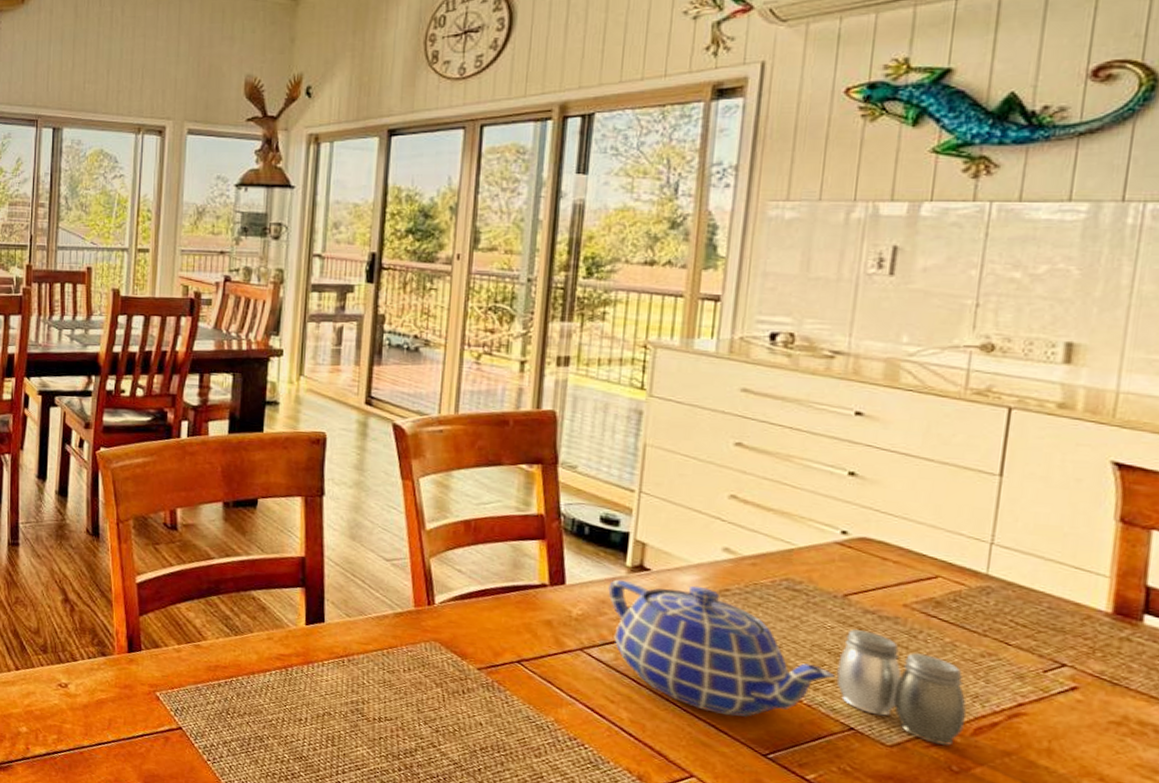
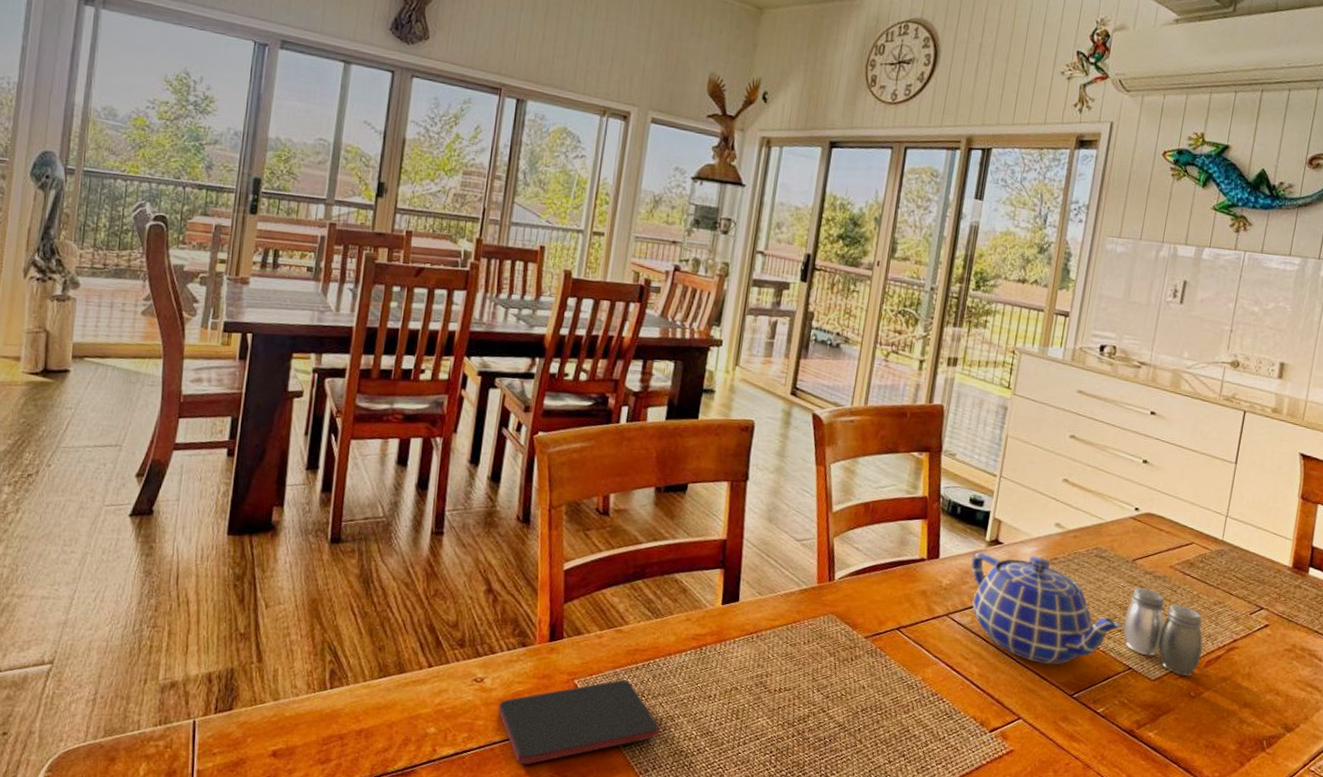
smartphone: none [83,695,249,772] -> present [497,679,660,765]

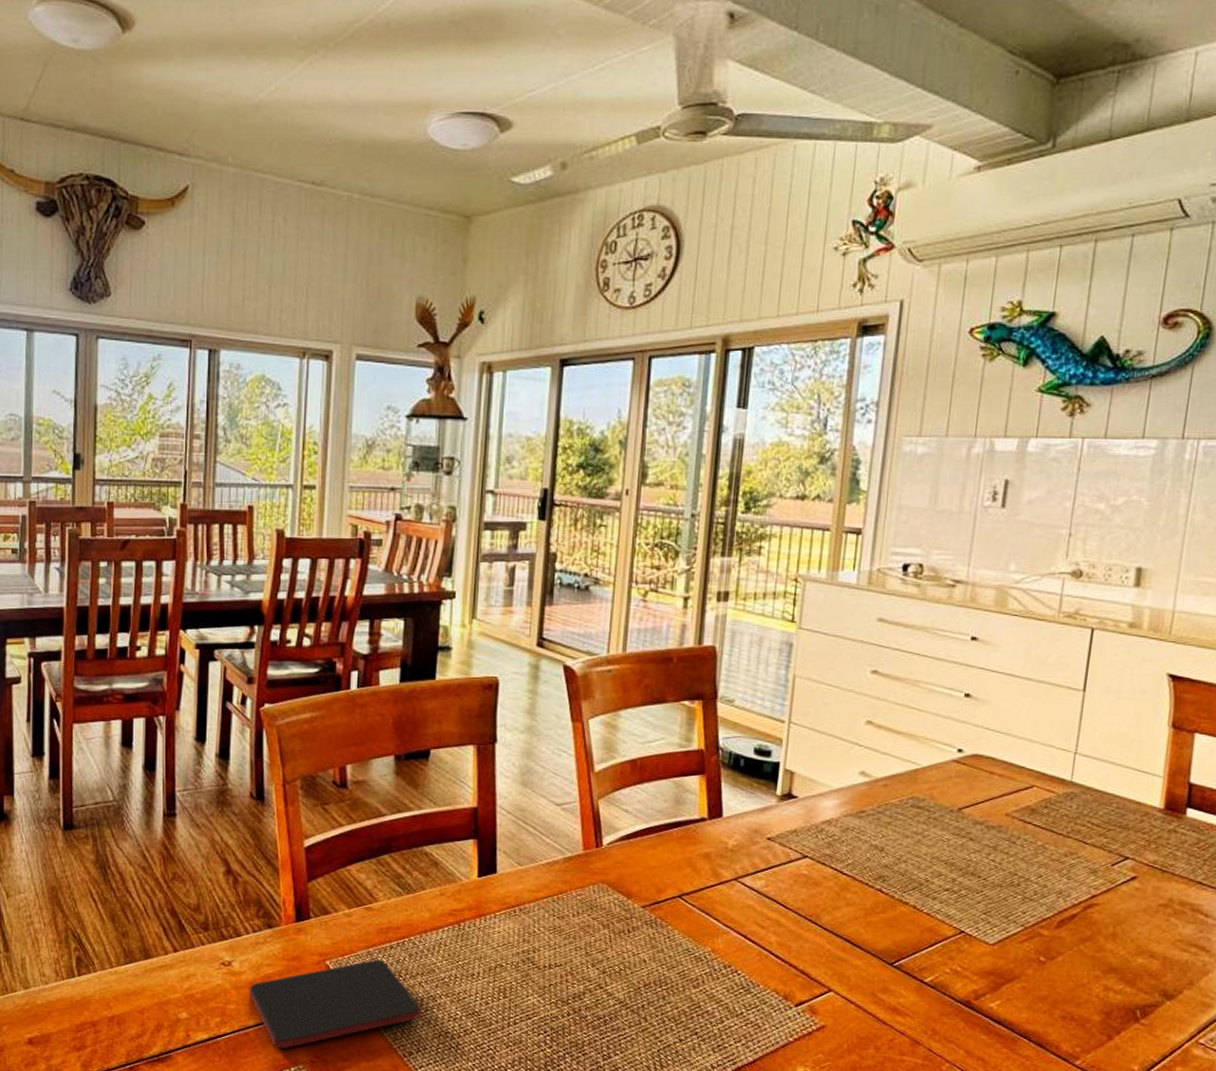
teapot: present [971,552,1123,665] -> none [760,808,950,930]
salt and pepper shaker: present [1123,587,1203,677] -> none [951,840,1053,940]

